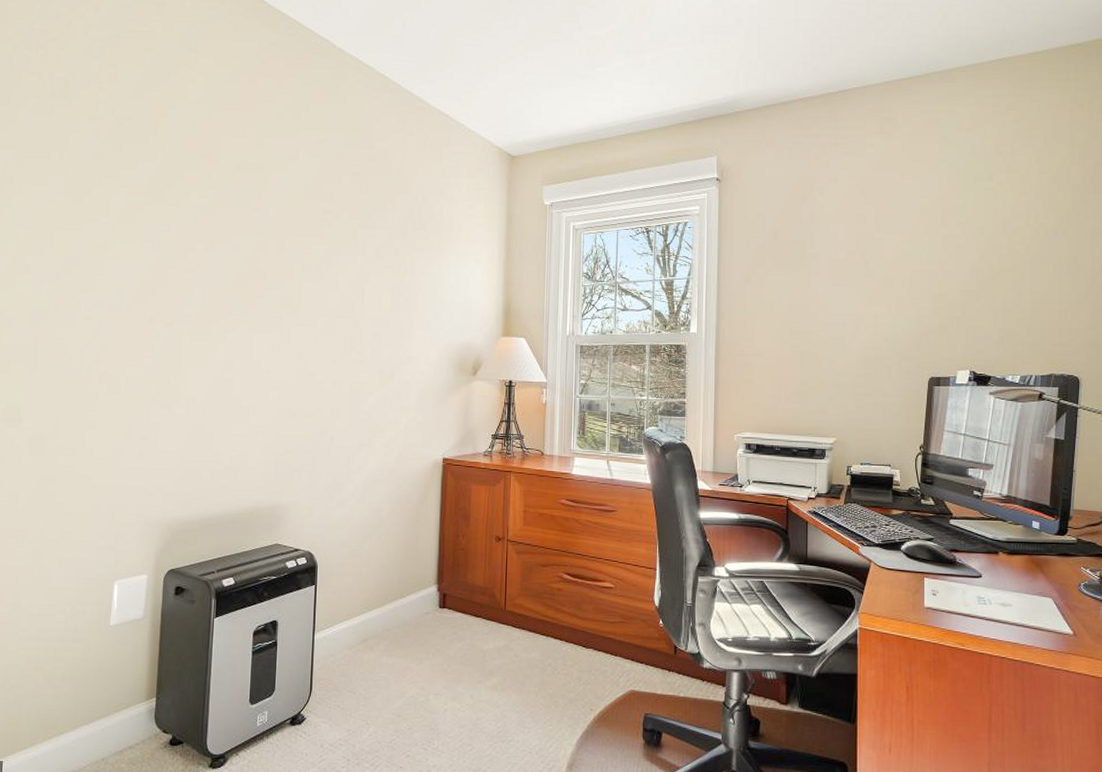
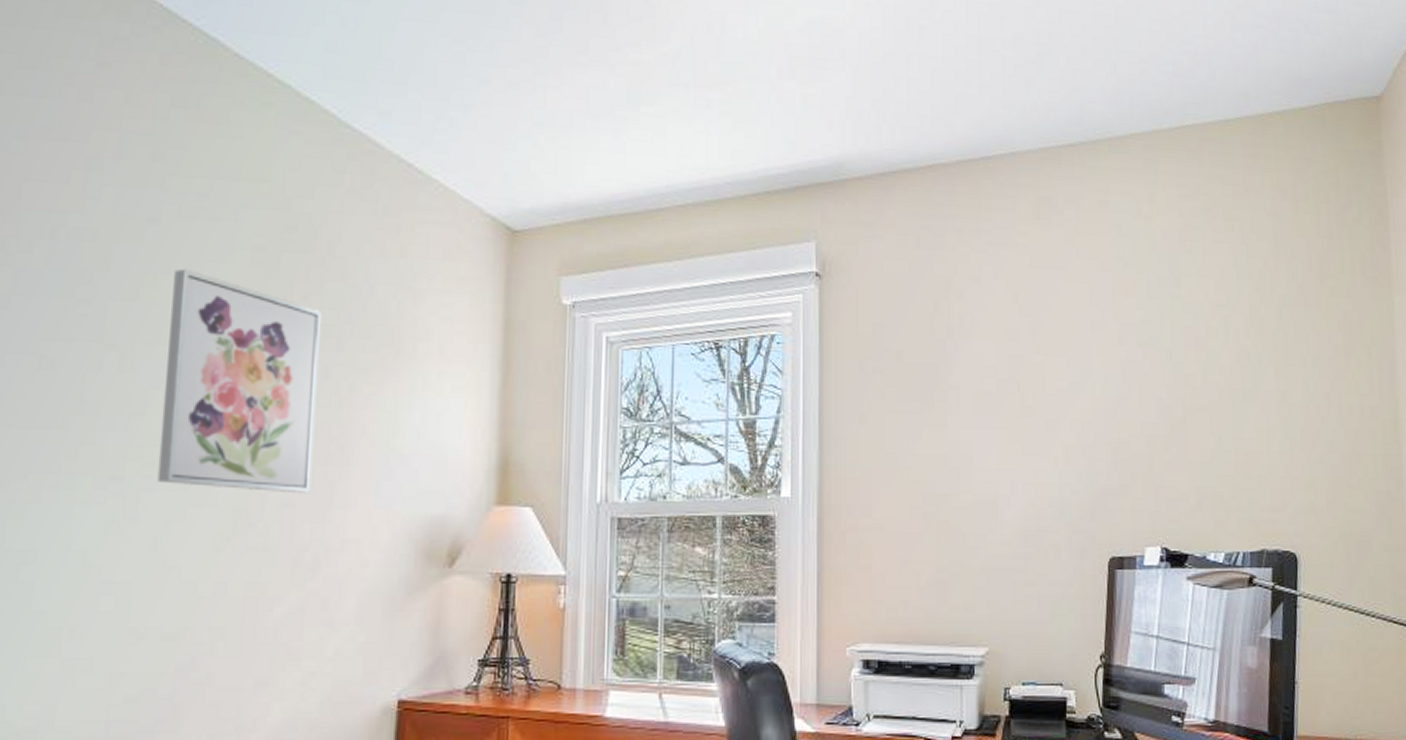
wall art: none [300,187,394,327] -> present [157,268,322,492]

